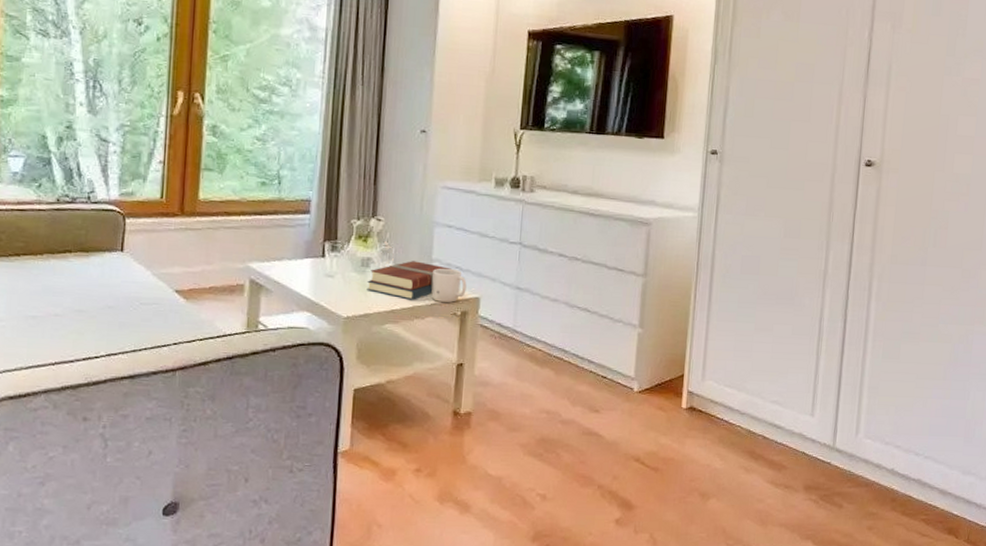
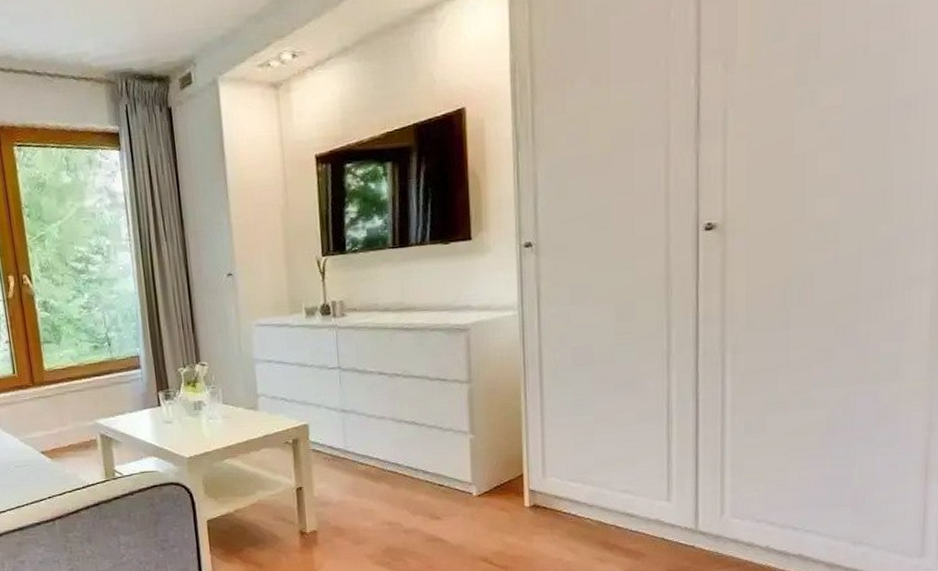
books: present [367,261,453,300] -> none [202,398,278,435]
mug: present [431,268,467,303] -> none [260,400,294,434]

